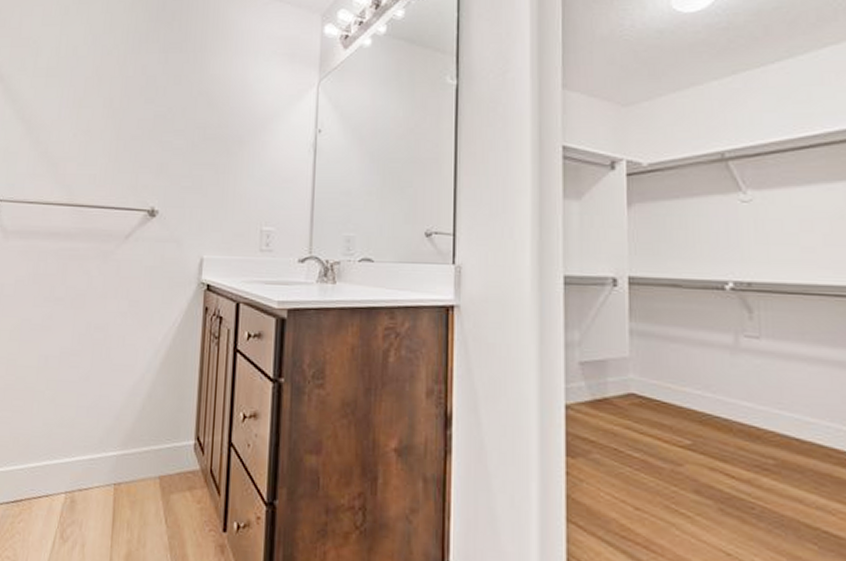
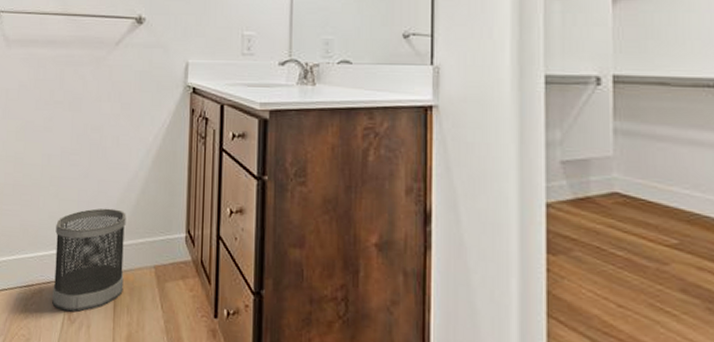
wastebasket: none [43,413,130,530] -> present [52,208,126,312]

